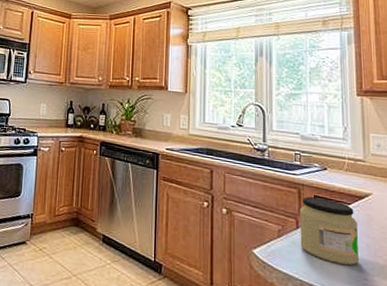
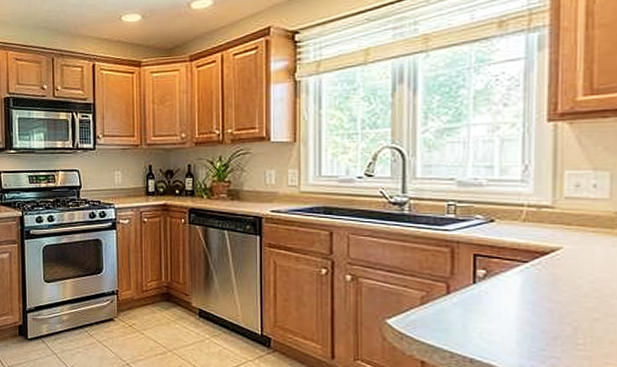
jar: present [299,196,360,266] -> none [451,255,538,335]

